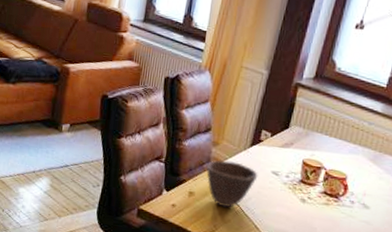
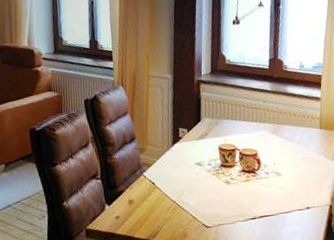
bowl: present [206,159,258,208] -> none [138,162,185,207]

